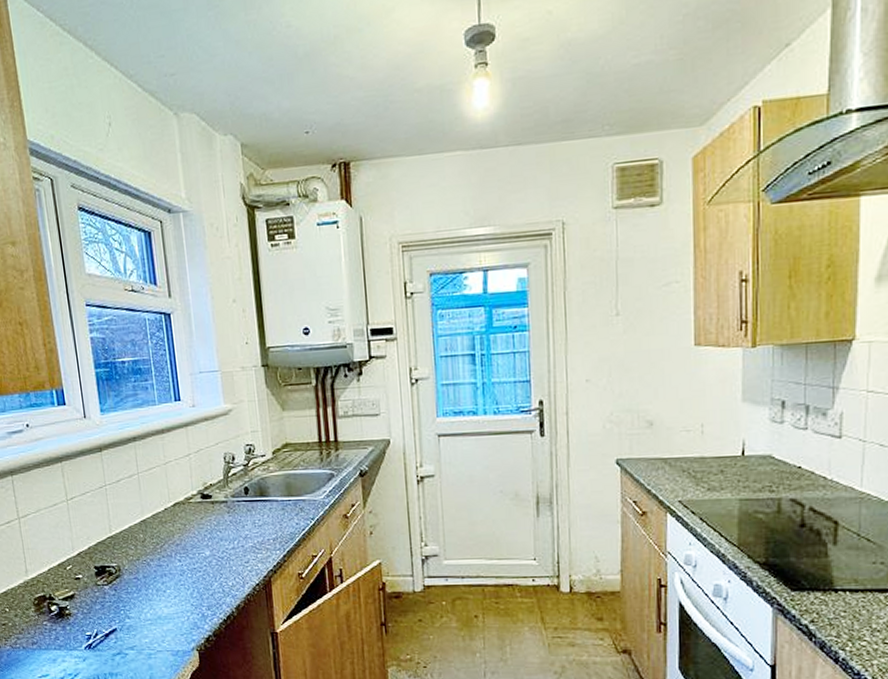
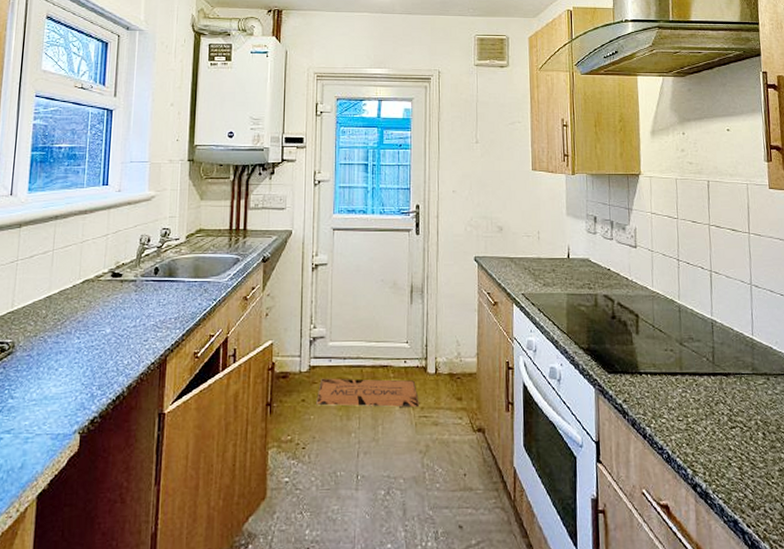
doormat: none [434,597,552,628] -> present [316,378,419,408]

